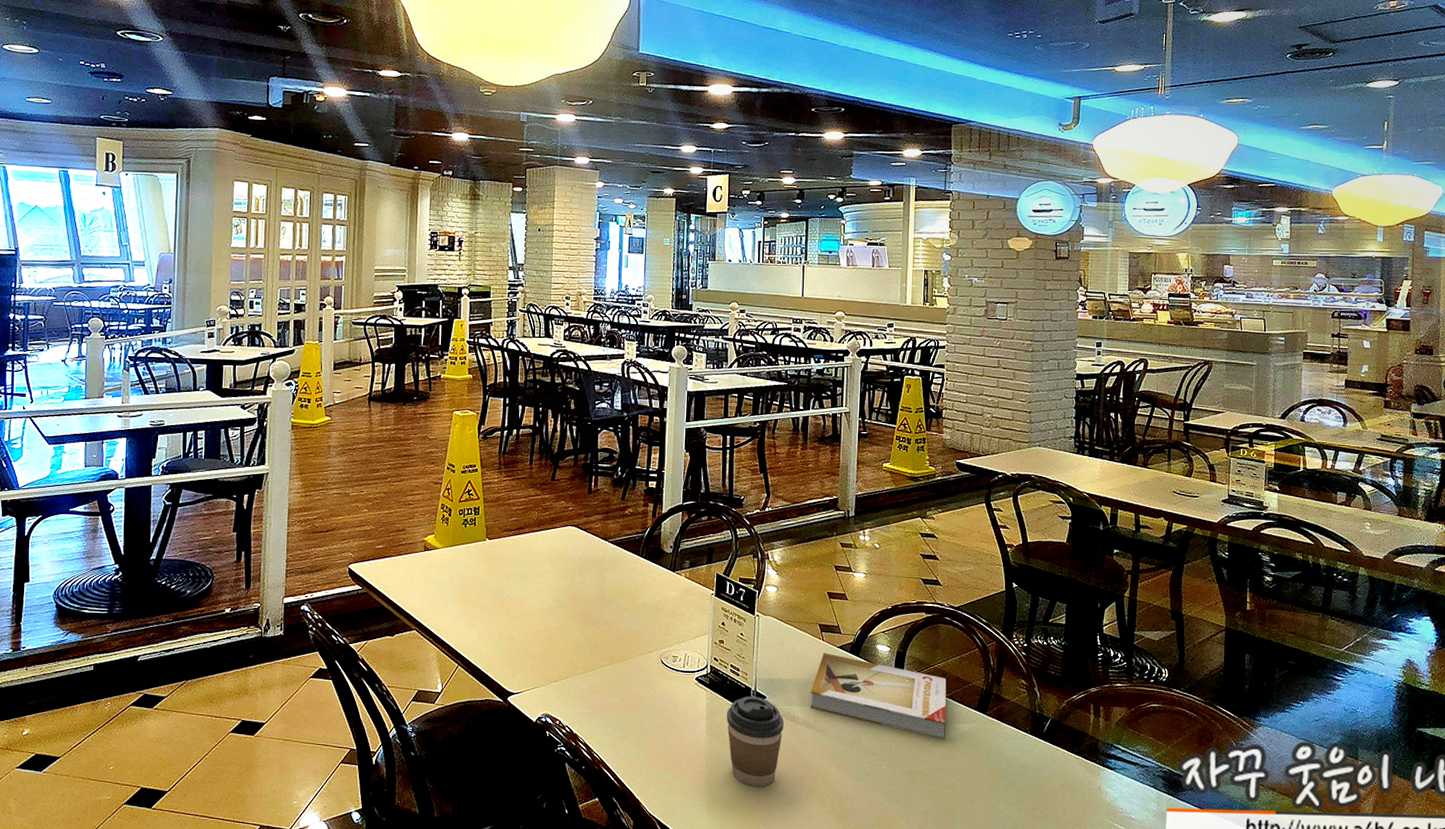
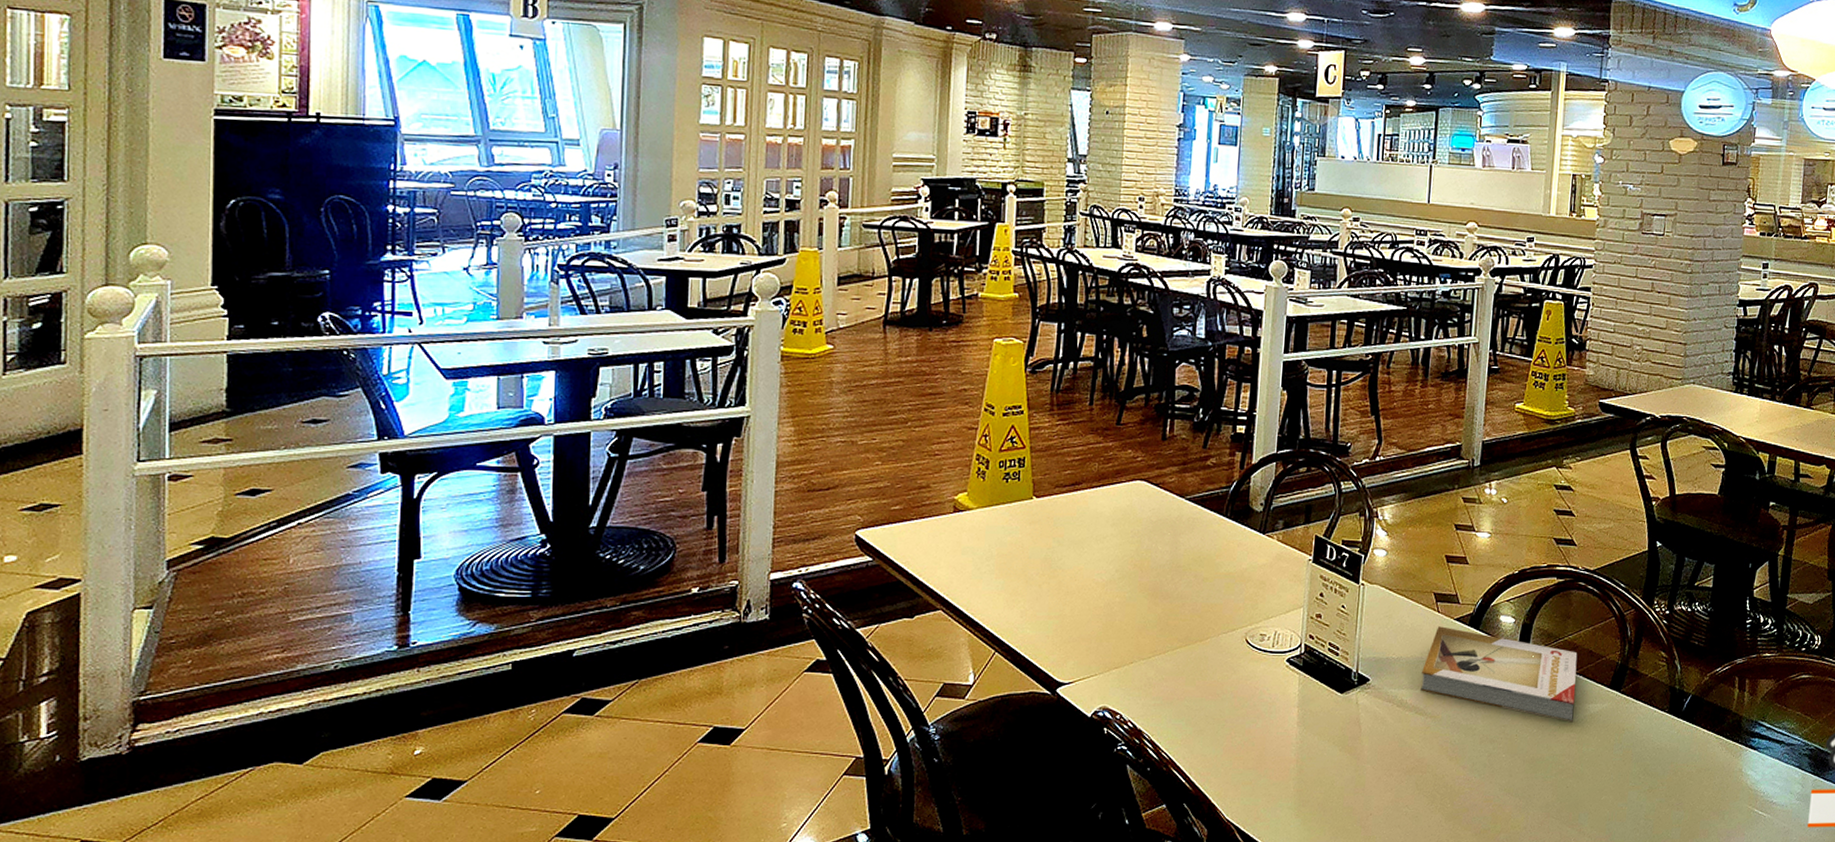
coffee cup: present [726,696,785,786] -> none [1321,679,1390,783]

